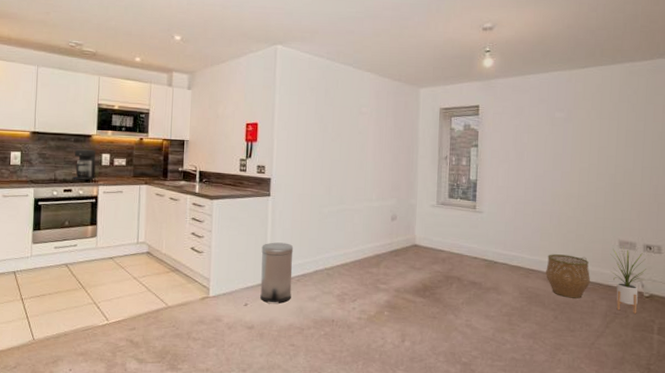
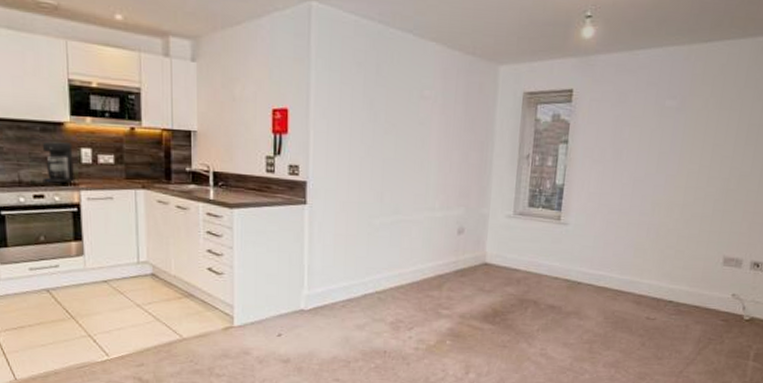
pedal bin: present [260,242,294,304] -> none [297,261,337,334]
basket: present [546,254,591,299] -> none [636,273,687,323]
house plant: present [610,245,646,314] -> none [710,262,751,339]

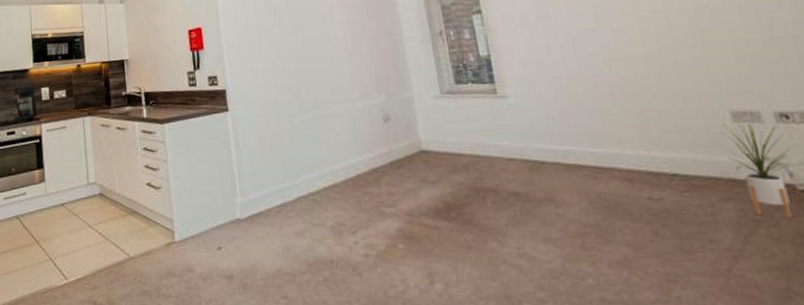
house plant: none [710,262,751,339] -> present [721,117,793,218]

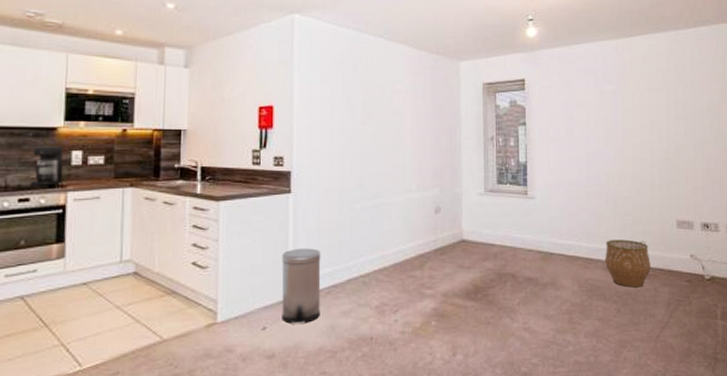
pedal bin: none [227,166,273,245] -> present [281,248,321,325]
basket: none [620,140,700,204] -> present [605,239,652,288]
house plant: present [721,117,793,218] -> none [669,225,706,299]

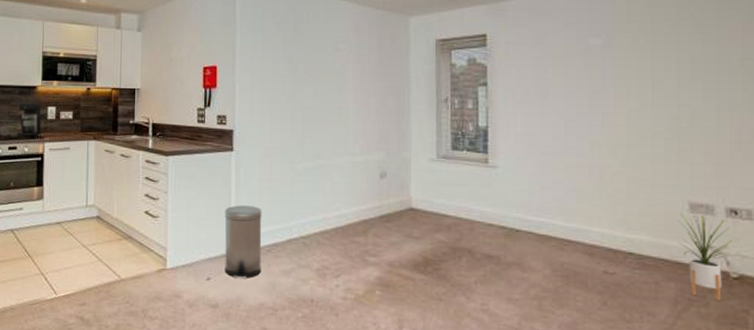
basket: present [605,239,652,288] -> none [587,220,652,279]
house plant: none [669,225,706,299] -> present [677,209,732,301]

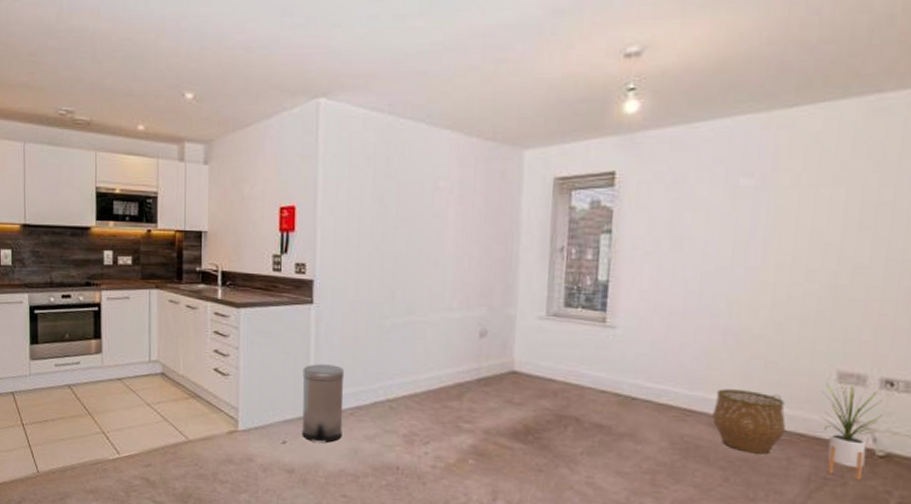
coffee maker: present [16,102,42,137] -> none [70,245,97,284]
basket: none [587,220,652,279] -> present [712,389,786,455]

